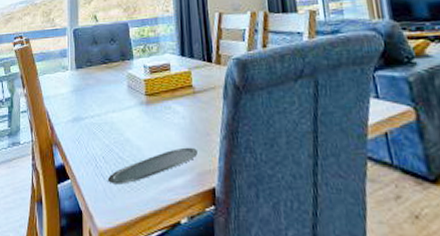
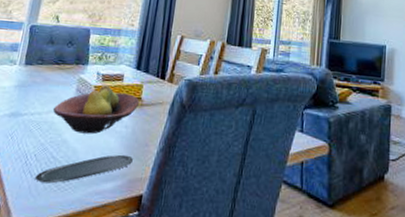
fruit bowl: none [110,77,192,130] -> present [52,85,140,134]

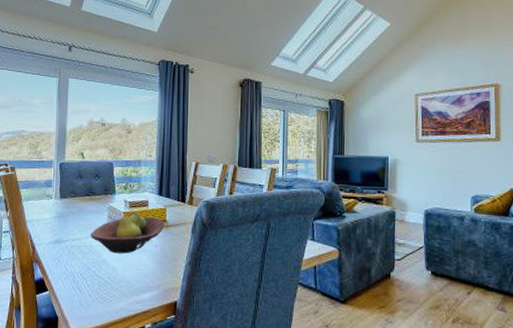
oval tray: present [34,154,133,184] -> none [83,269,165,297]

